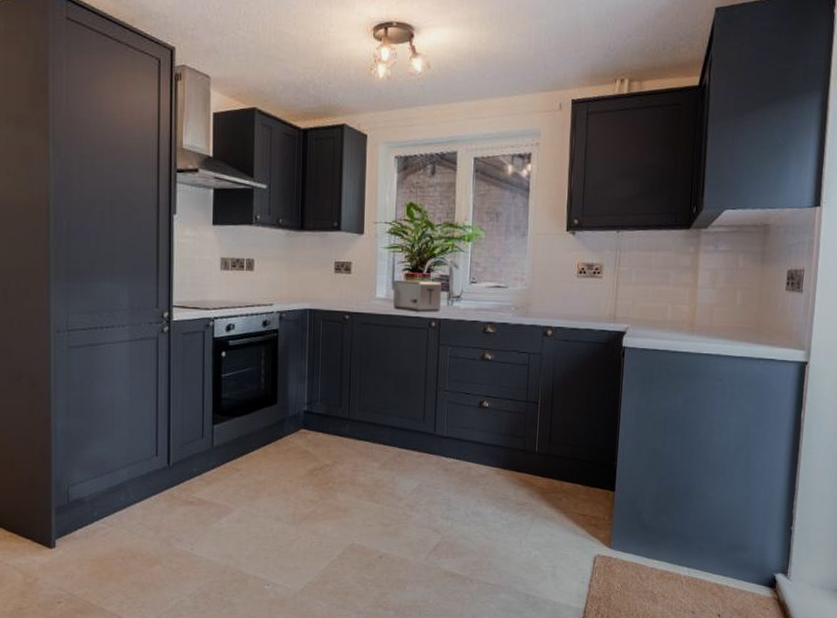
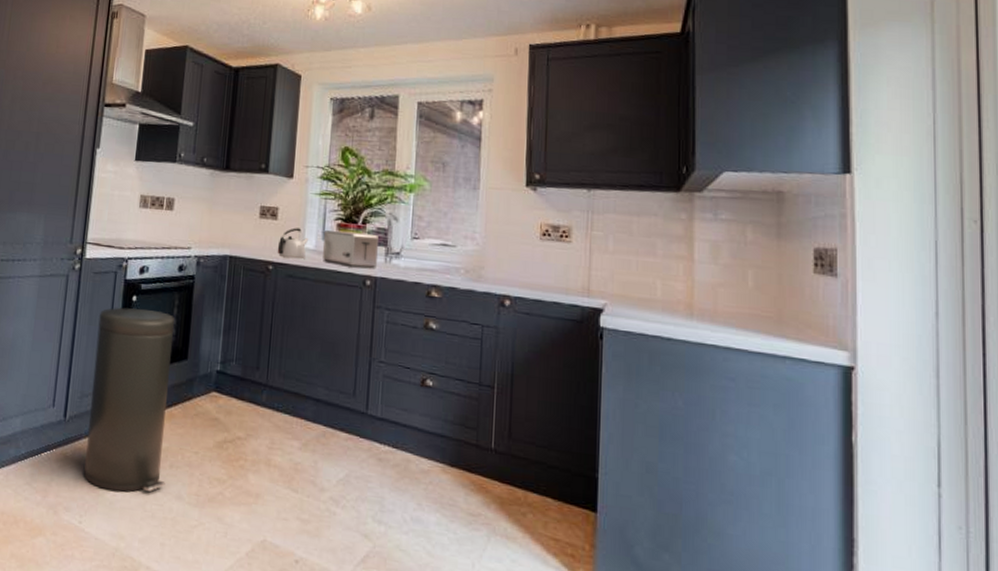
pedal bin: none [190,362,265,521] -> present [83,307,175,493]
kettle: none [352,280,380,309] -> present [277,227,309,260]

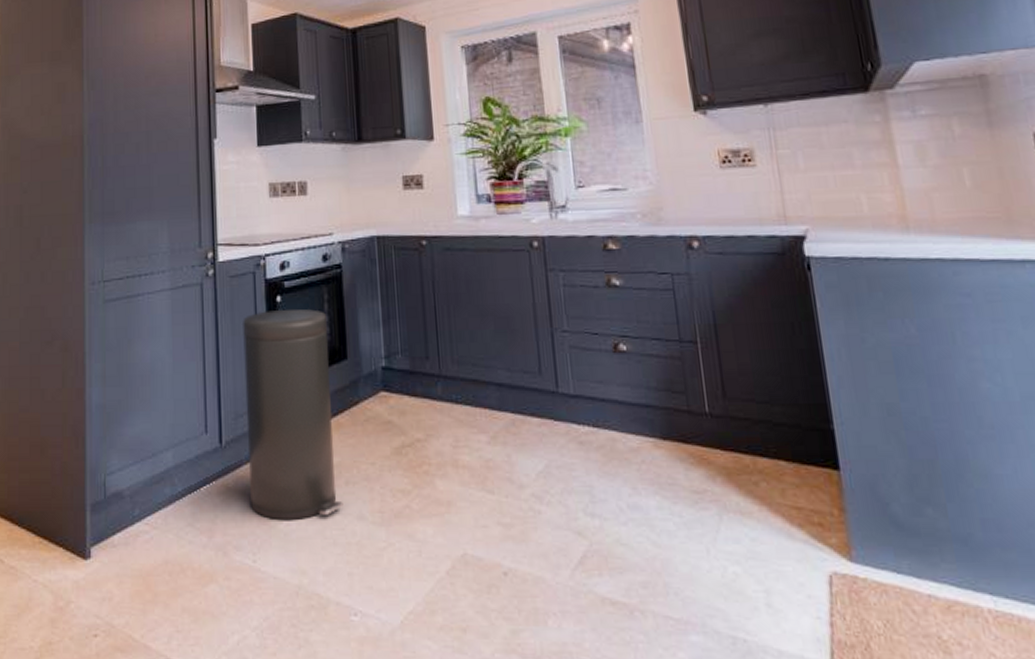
kettle: present [277,227,309,260] -> none [428,194,462,231]
toaster: present [322,230,379,270] -> none [477,189,543,231]

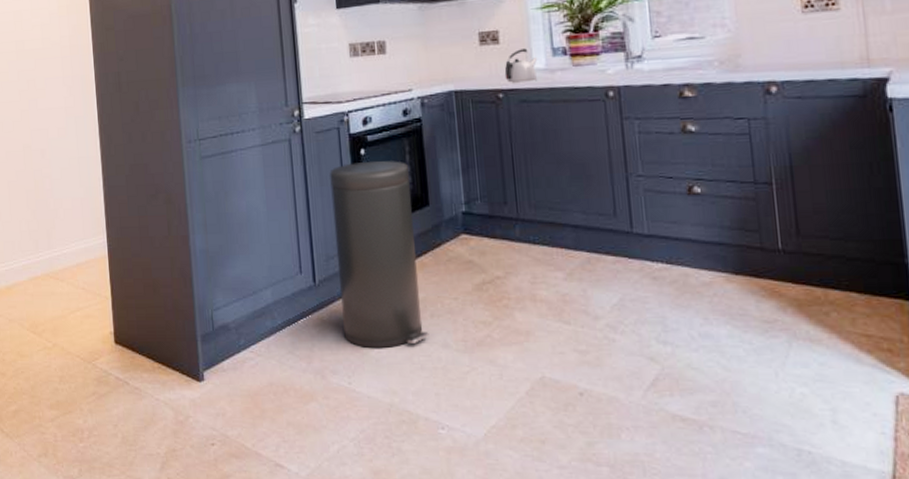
kettle: none [428,194,462,231] -> present [504,48,538,84]

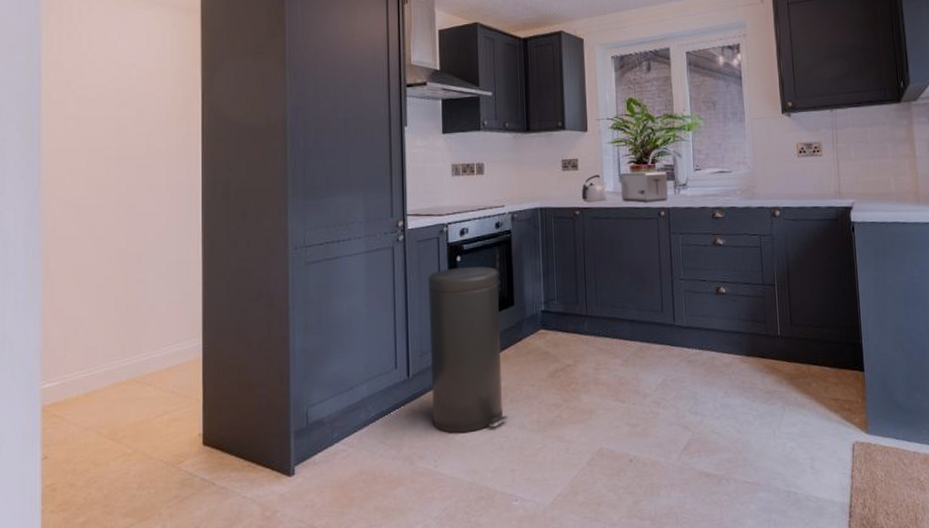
toaster: none [552,41,619,82] -> present [619,171,669,204]

